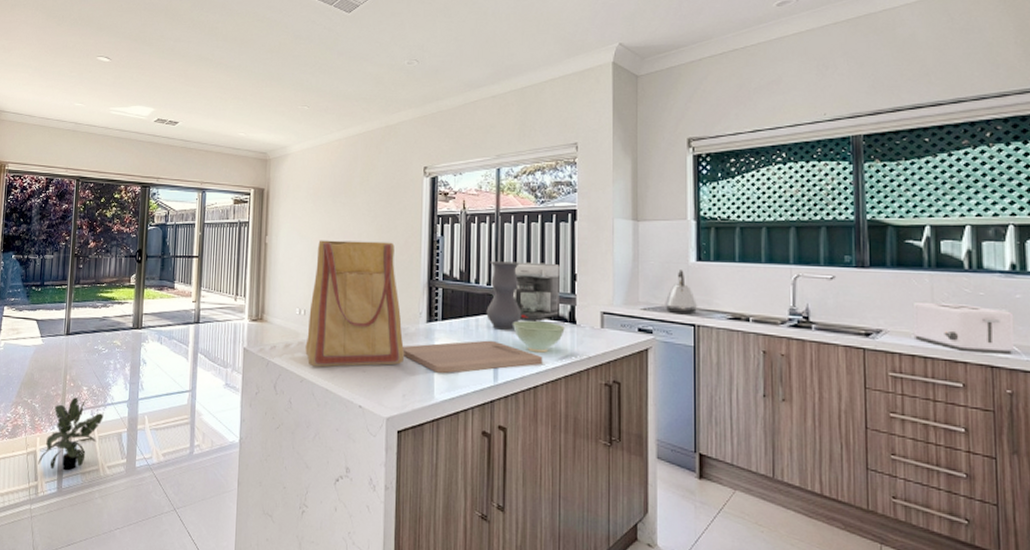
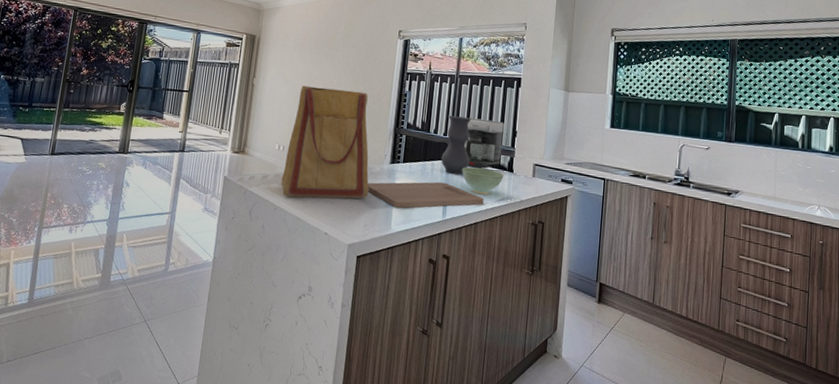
potted plant: present [38,397,104,471] -> none [10,214,82,283]
kettle: present [665,270,698,315] -> none [583,134,609,171]
toaster: present [912,301,1015,355] -> none [760,170,829,215]

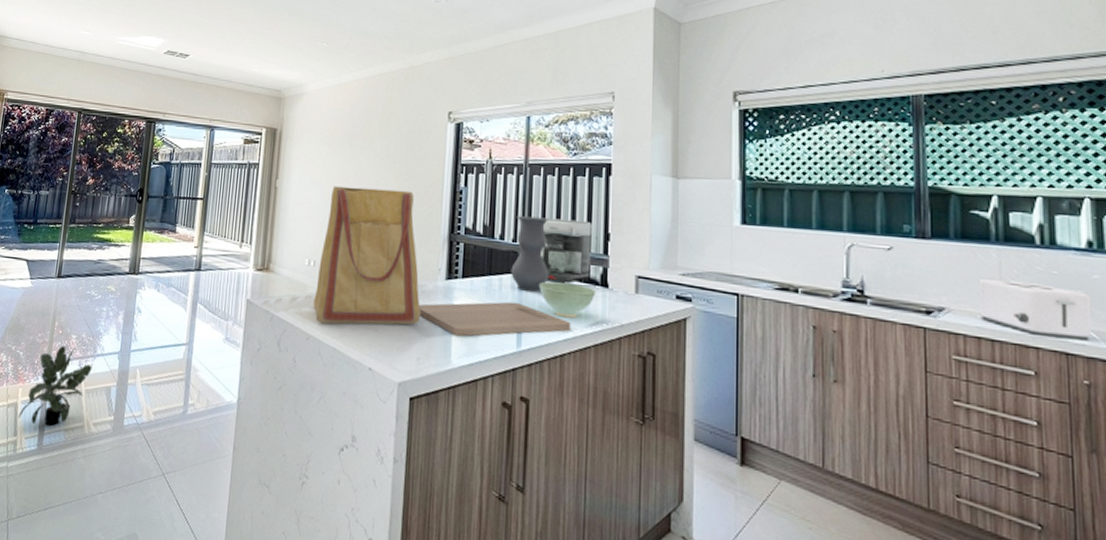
potted plant: none [10,214,82,283] -> present [18,346,92,427]
toaster: none [760,170,829,215] -> present [978,278,1093,341]

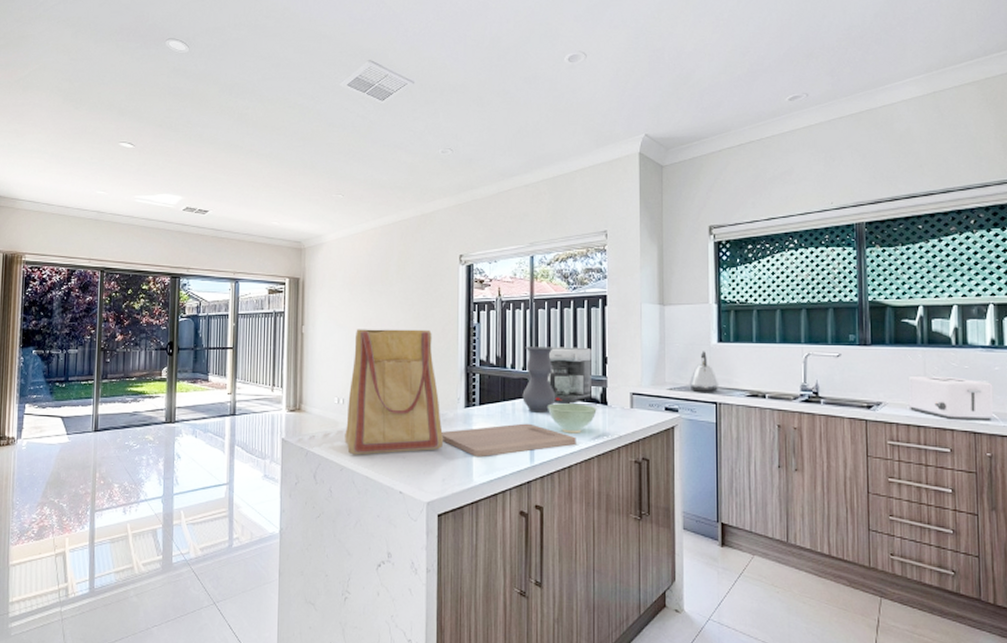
potted plant: present [18,346,92,427] -> none [67,495,137,571]
kettle: none [705,233,742,283] -> present [689,351,720,393]

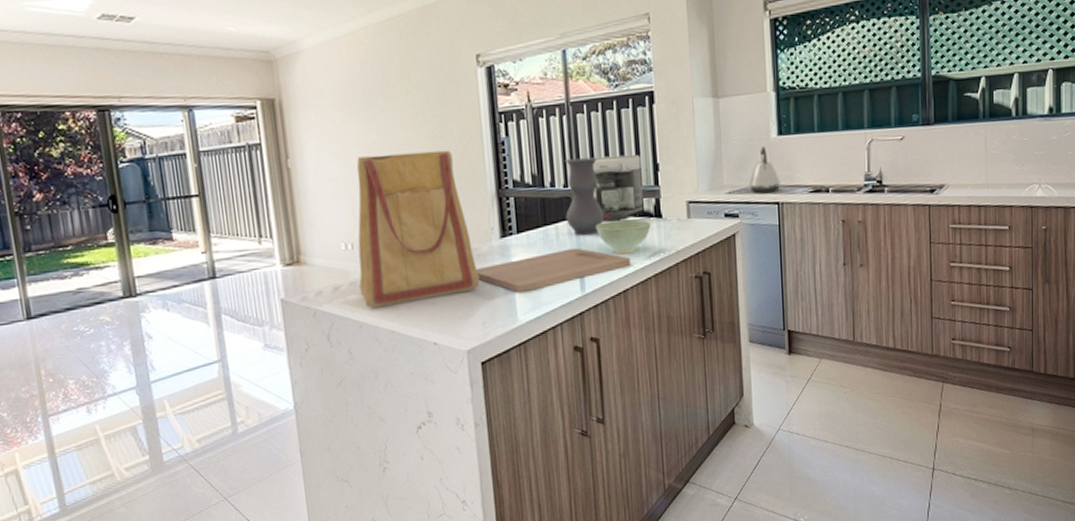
toaster: present [908,375,994,421] -> none [969,150,1050,197]

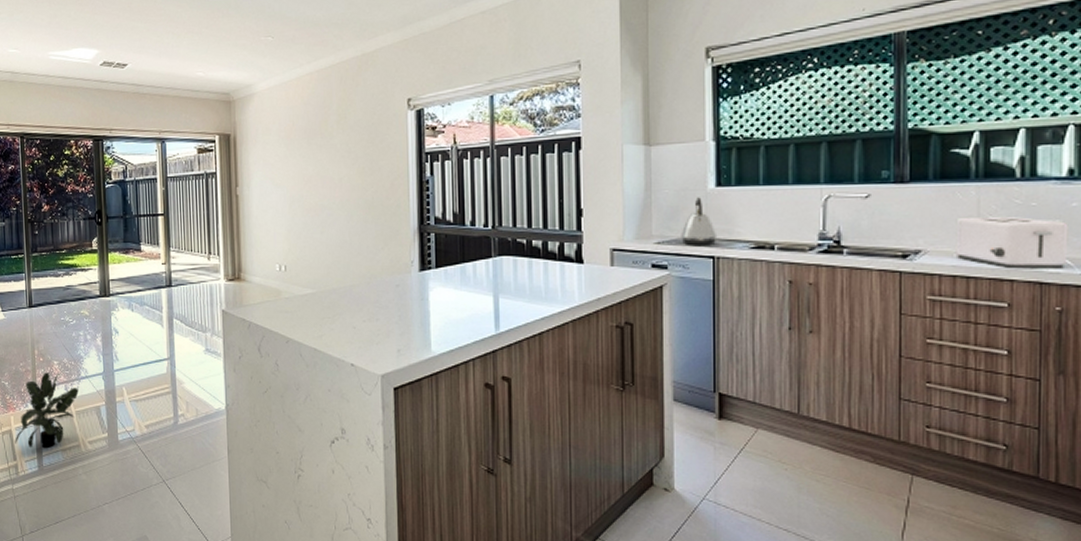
potted plant: none [23,393,106,487] -> present [15,372,79,449]
shopping bag: present [357,150,480,308] -> none [289,185,398,326]
cutting board: present [476,248,631,293] -> none [394,286,548,326]
vase: present [564,157,605,235] -> none [484,199,523,274]
coffee maker: present [593,154,644,222] -> none [513,198,564,263]
bowl: present [596,219,651,255] -> none [514,263,571,297]
toaster: none [969,150,1050,197] -> present [955,216,1069,269]

